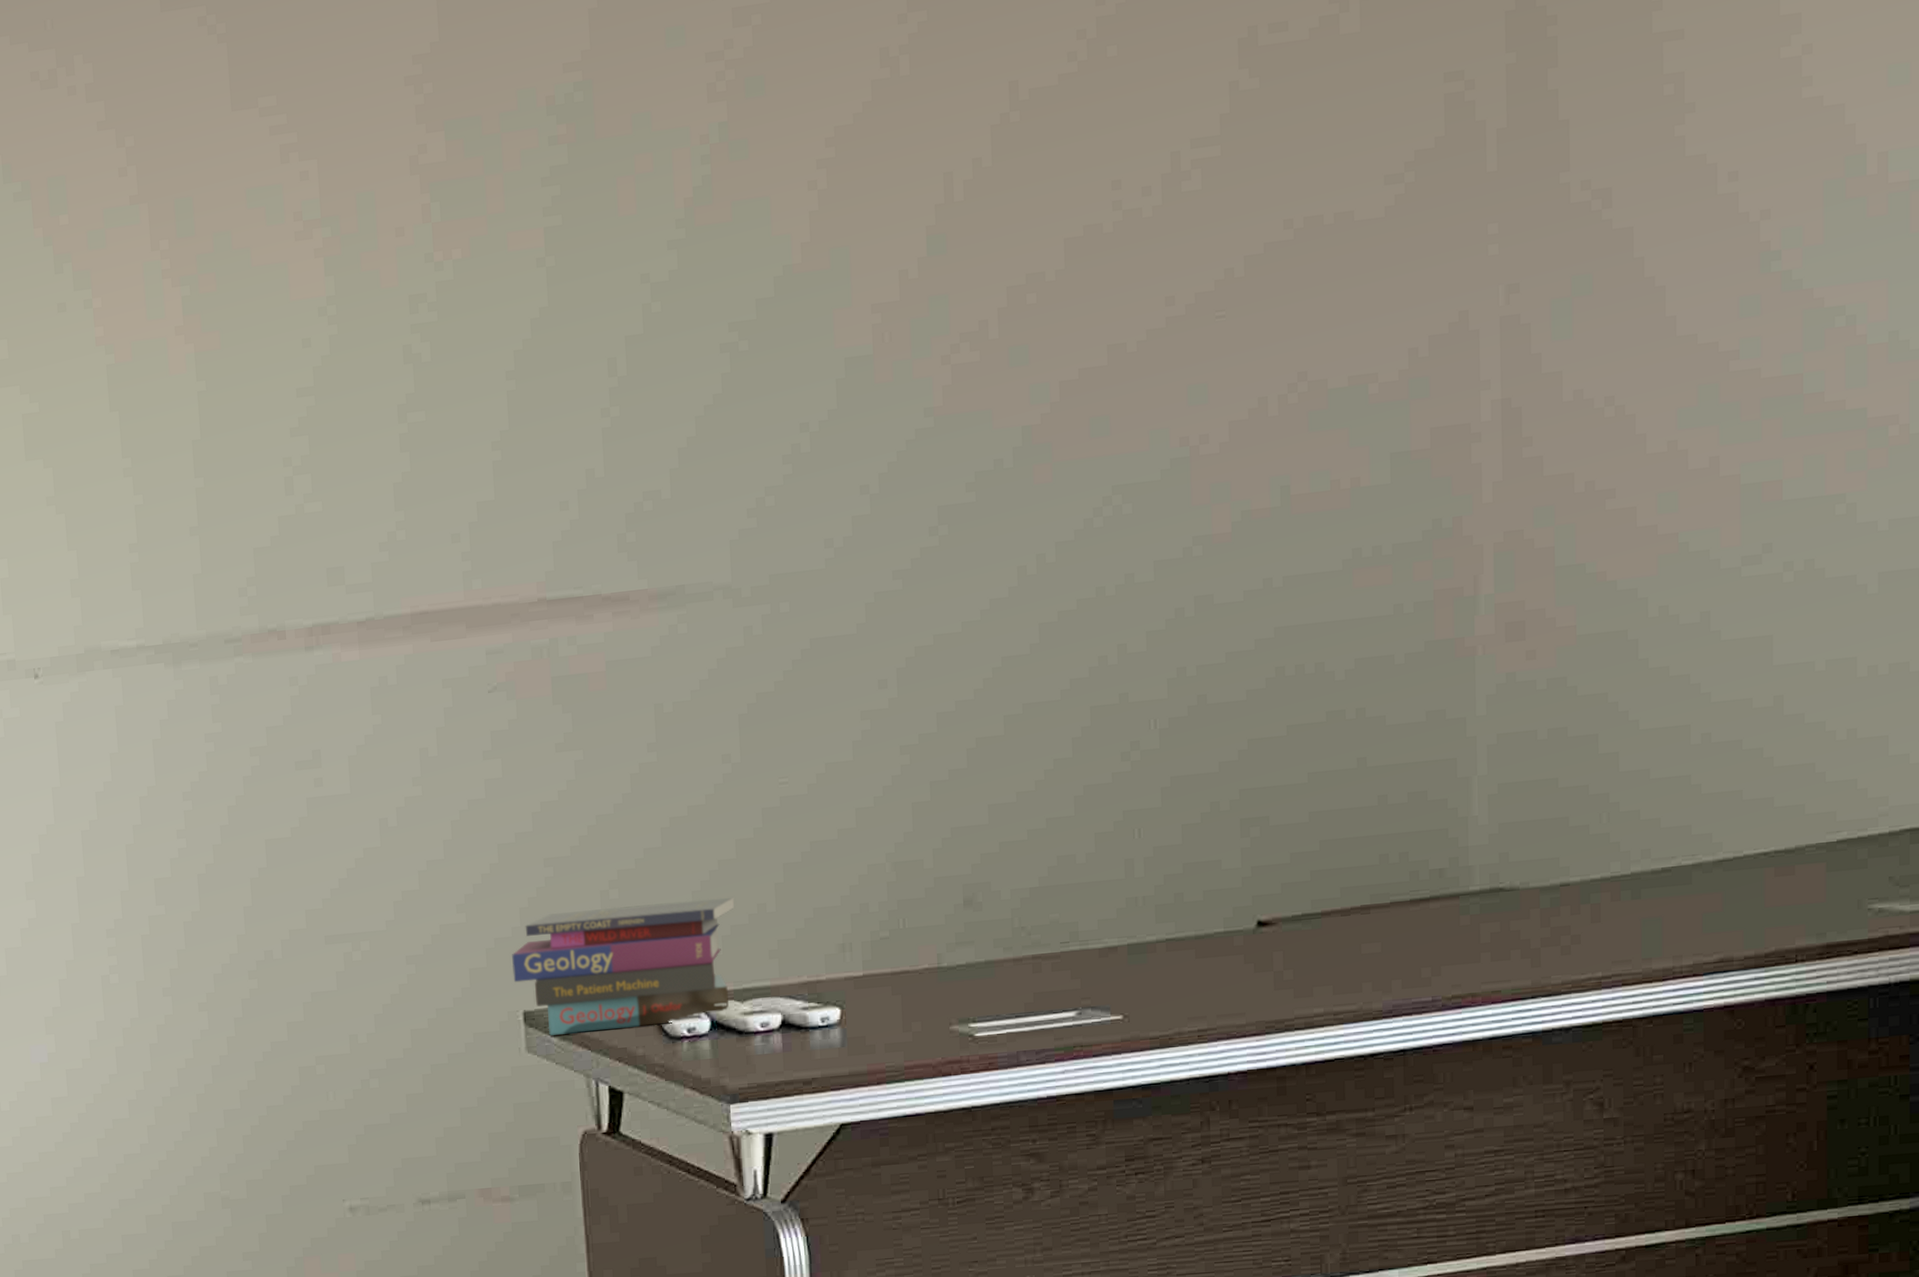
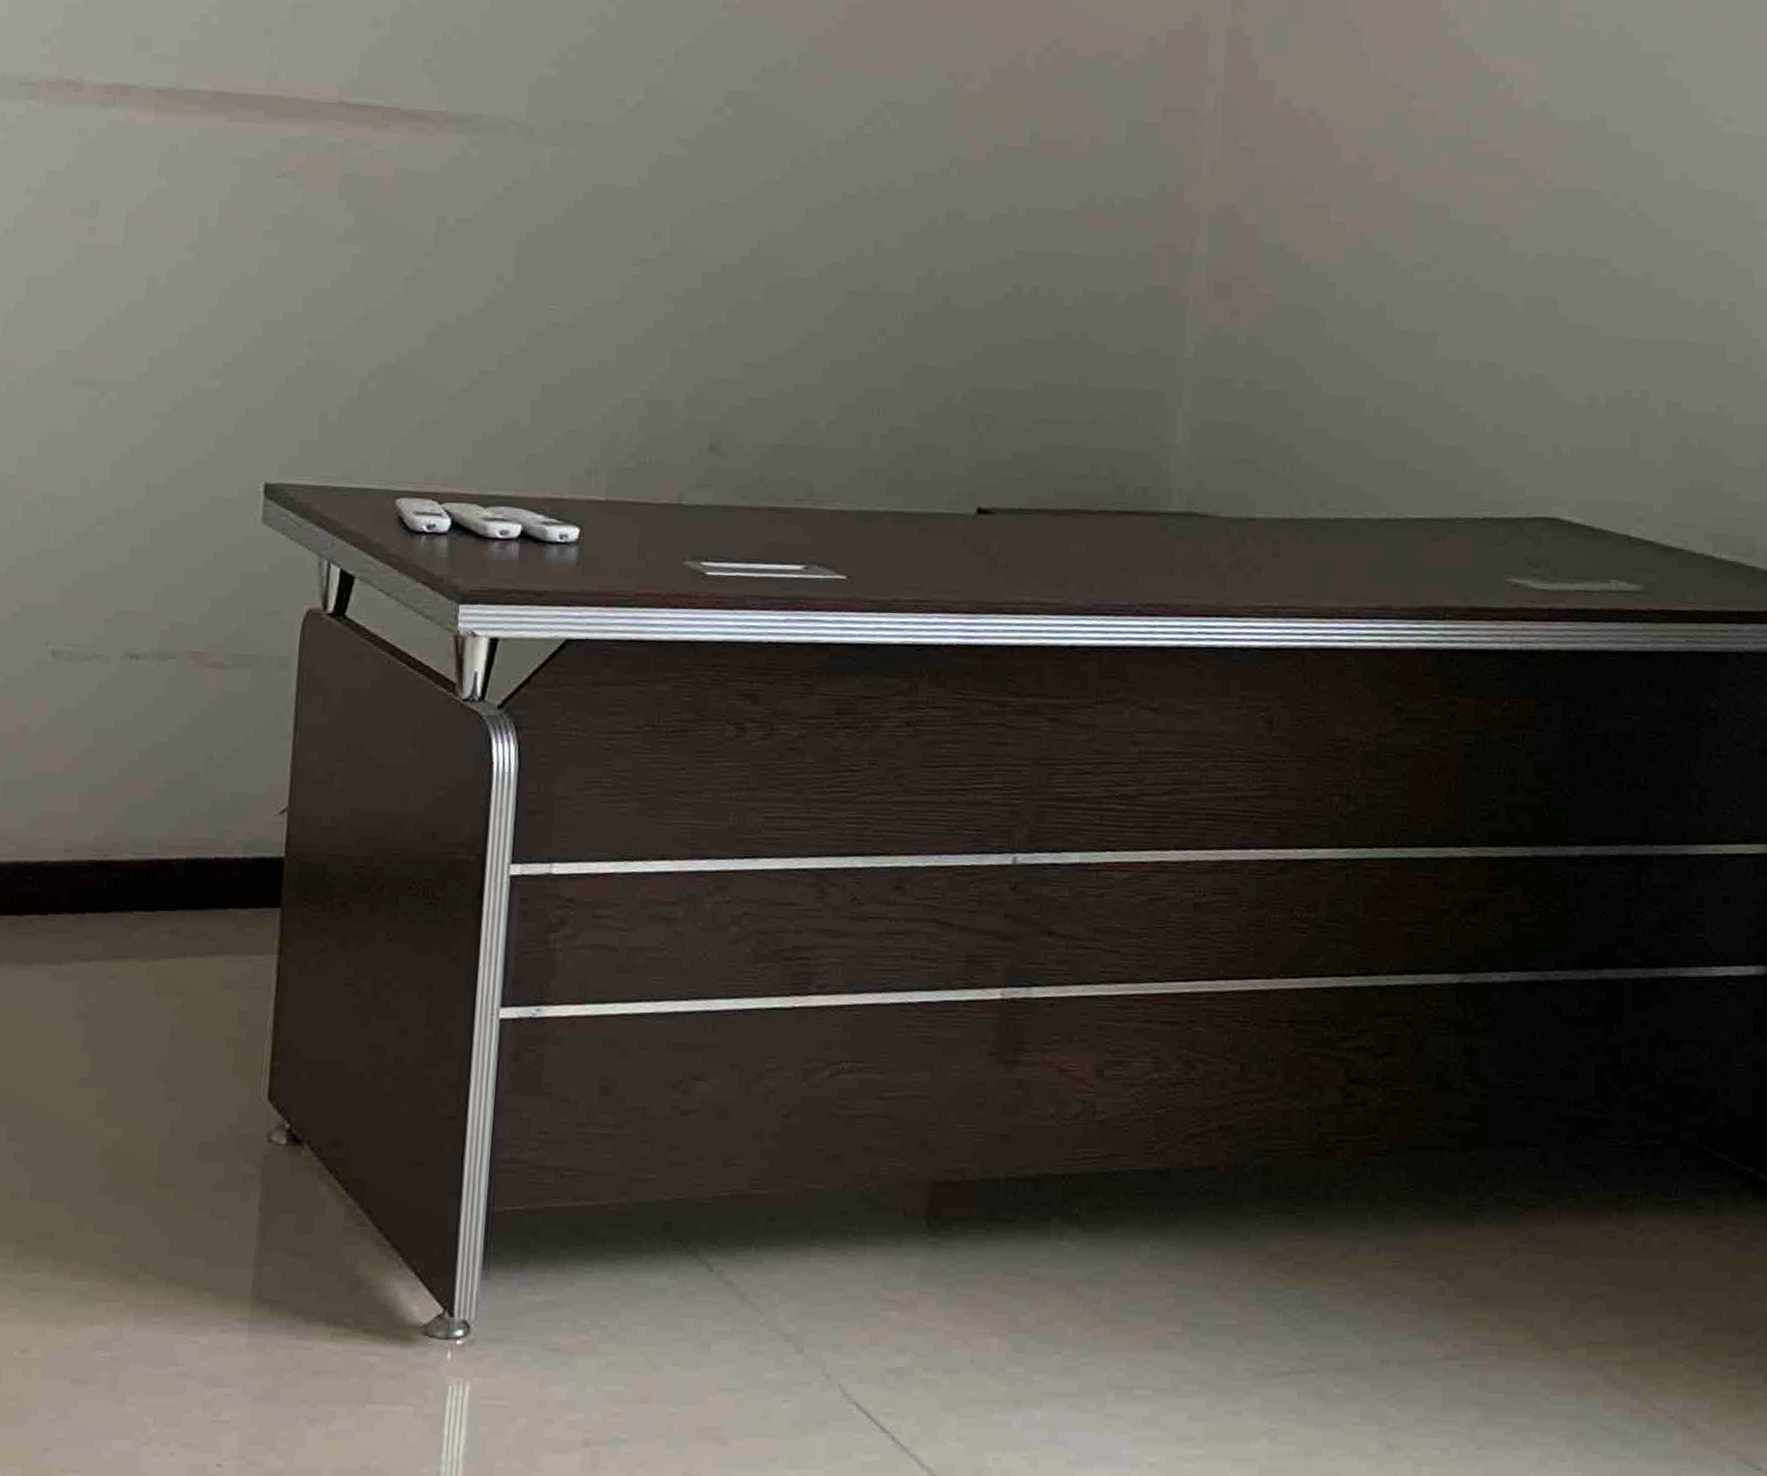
books: present [512,897,734,1035] -> none [259,394,489,518]

